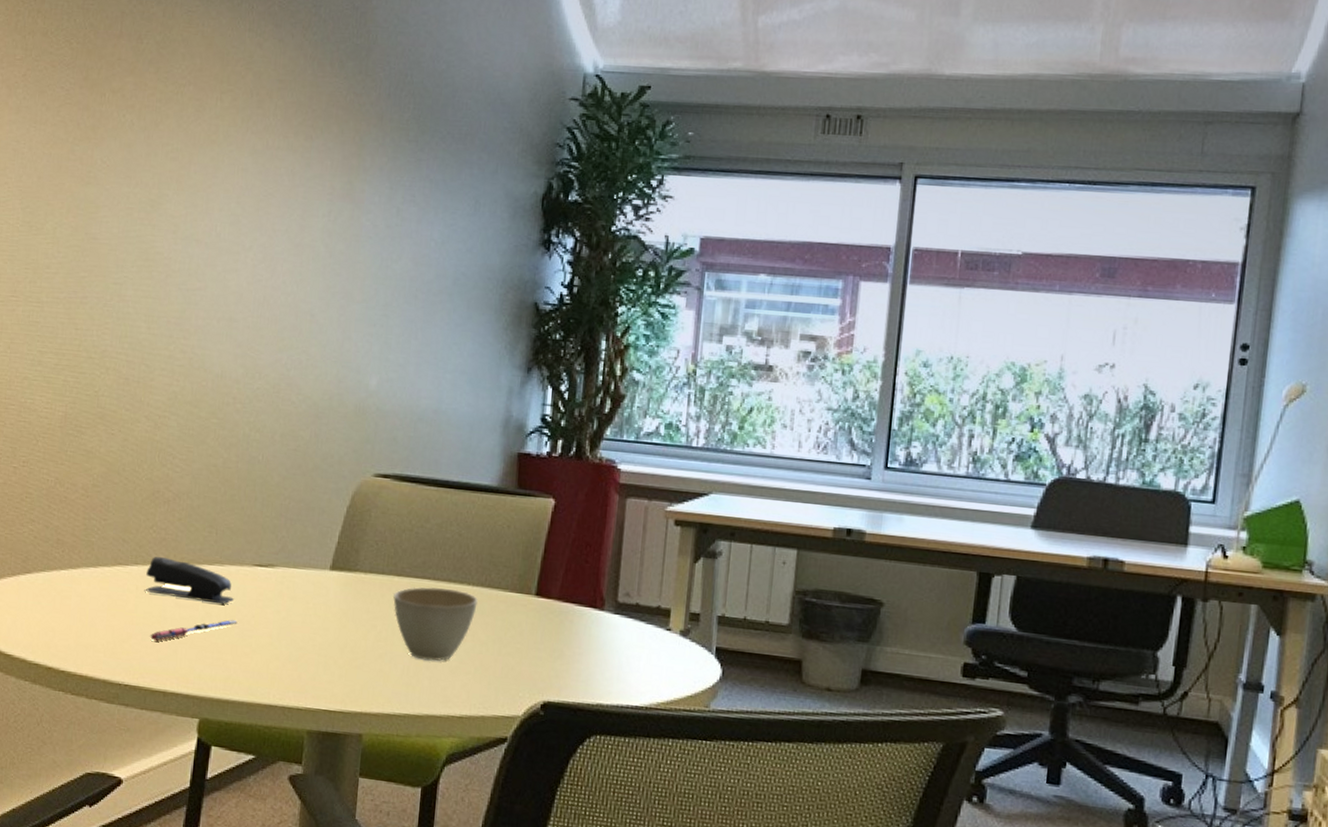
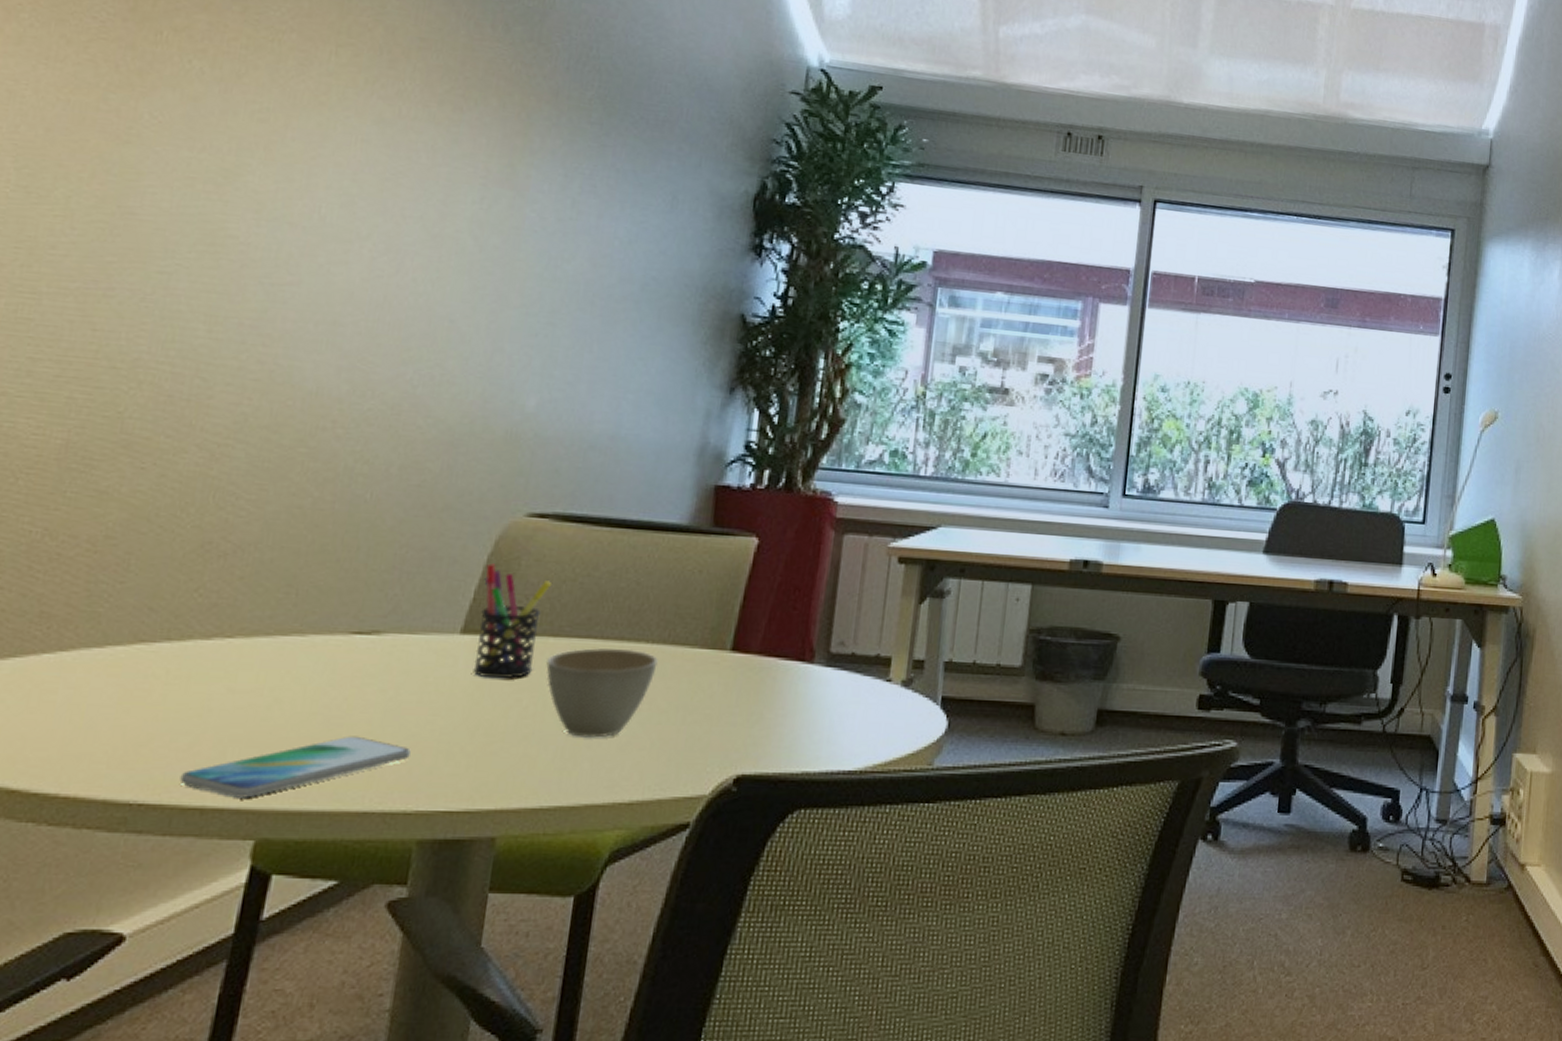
stapler: present [144,556,235,604] -> none [178,627,319,686]
pen: present [149,620,238,641] -> none [183,705,322,740]
smartphone: none [149,645,300,687] -> present [179,736,411,798]
pen holder: none [340,514,395,609] -> present [473,563,553,679]

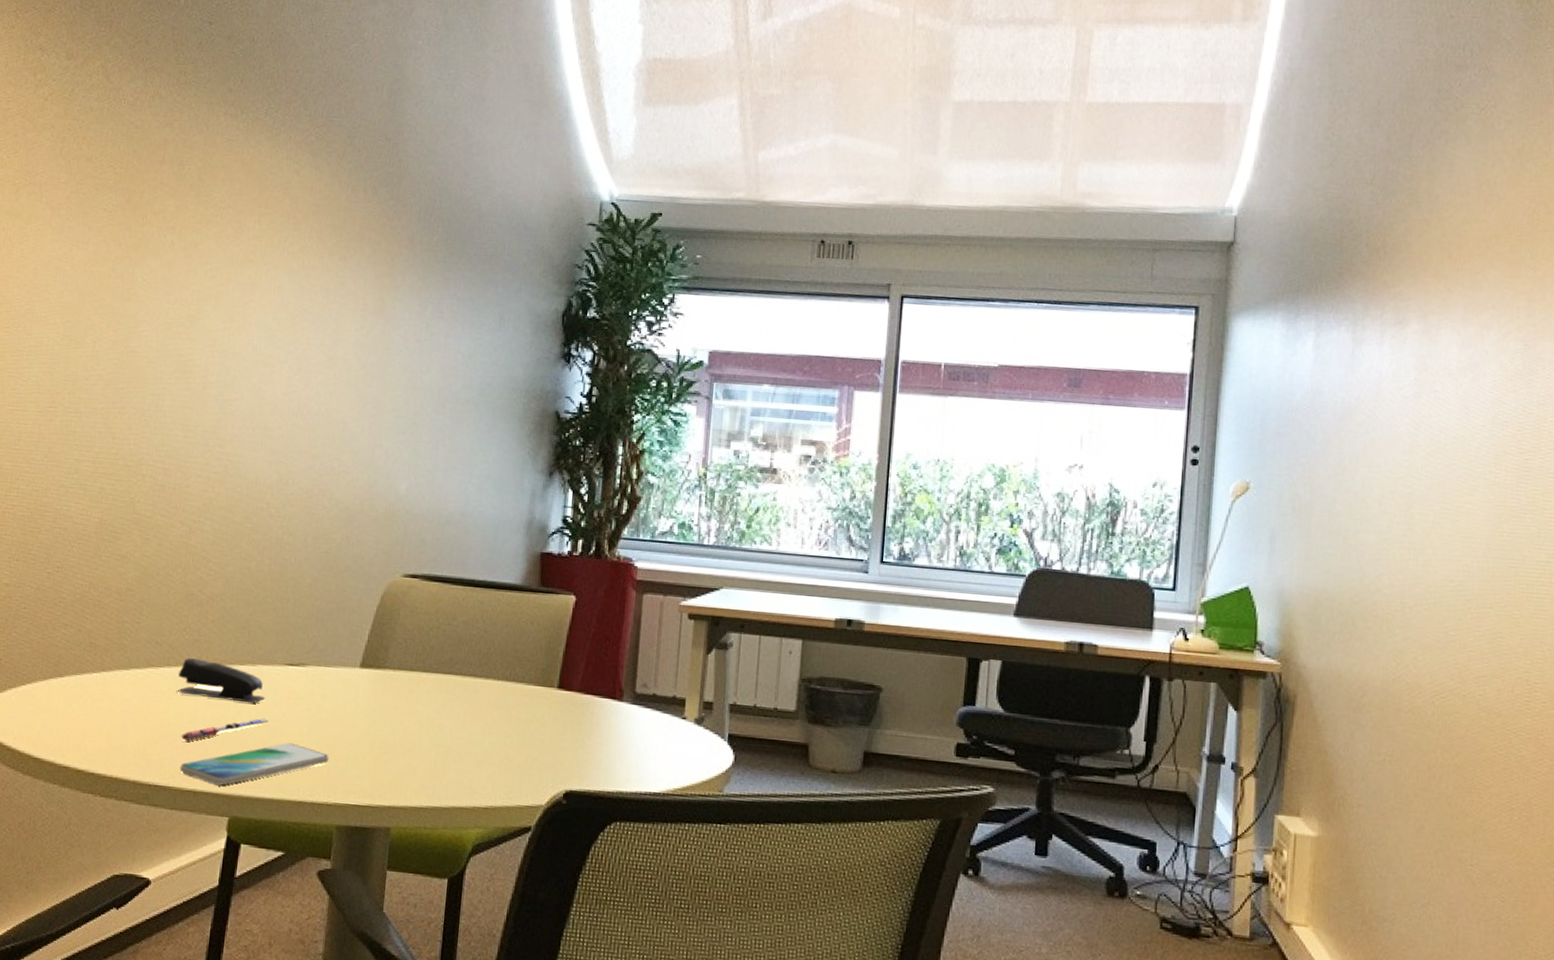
stapler: none [178,627,319,686] -> present [176,657,266,703]
pen: none [183,705,322,740] -> present [180,718,269,741]
pen holder: present [473,563,553,679] -> none [369,613,423,704]
cup: present [545,648,658,738] -> none [420,682,503,754]

